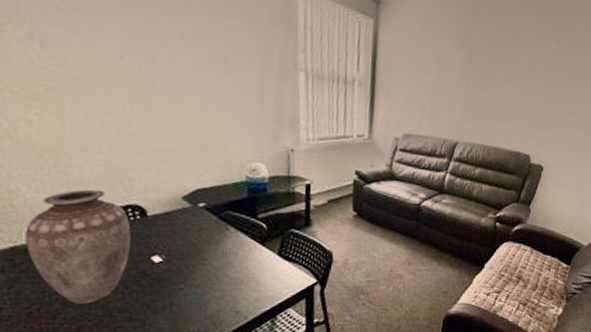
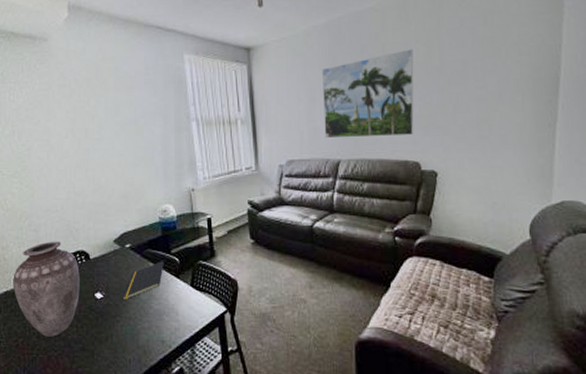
notepad: none [189,225,248,266] -> present [122,261,164,300]
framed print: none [446,42,544,128] -> present [322,49,414,139]

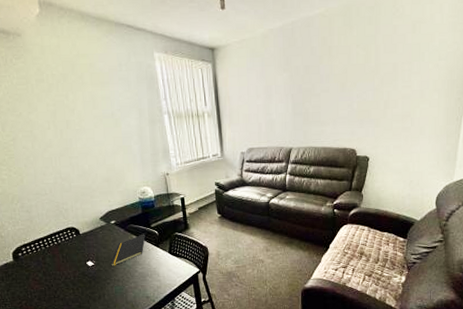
vase: present [13,241,80,337] -> none [11,220,73,298]
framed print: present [322,49,414,139] -> none [278,52,354,130]

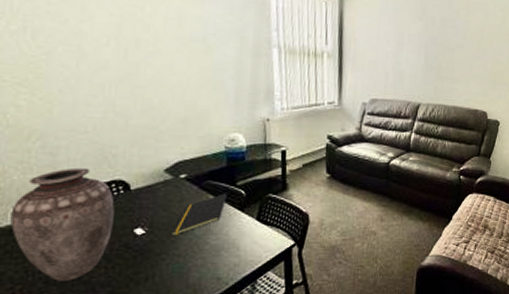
vase: none [11,220,73,298] -> present [10,167,115,281]

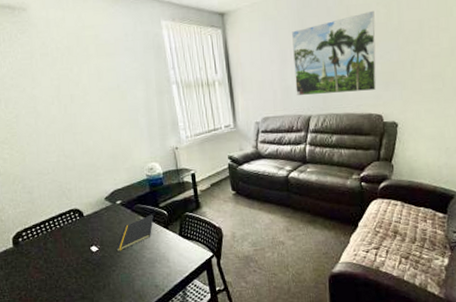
vase: present [10,167,115,281] -> none [11,201,76,289]
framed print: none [408,11,492,87] -> present [292,10,377,96]

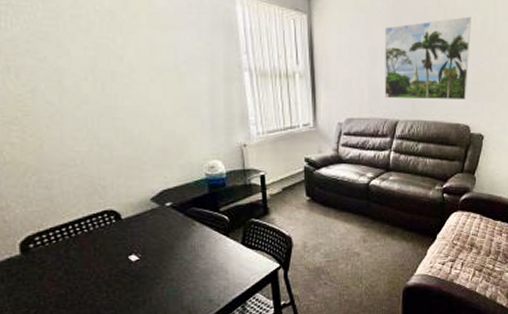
notepad: present [116,214,154,251] -> none [162,219,212,261]

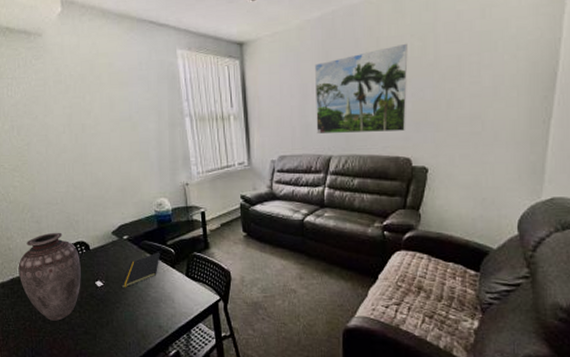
vase: none [18,199,109,305] -> present [18,232,81,321]
notepad: none [162,219,212,261] -> present [121,252,160,288]

